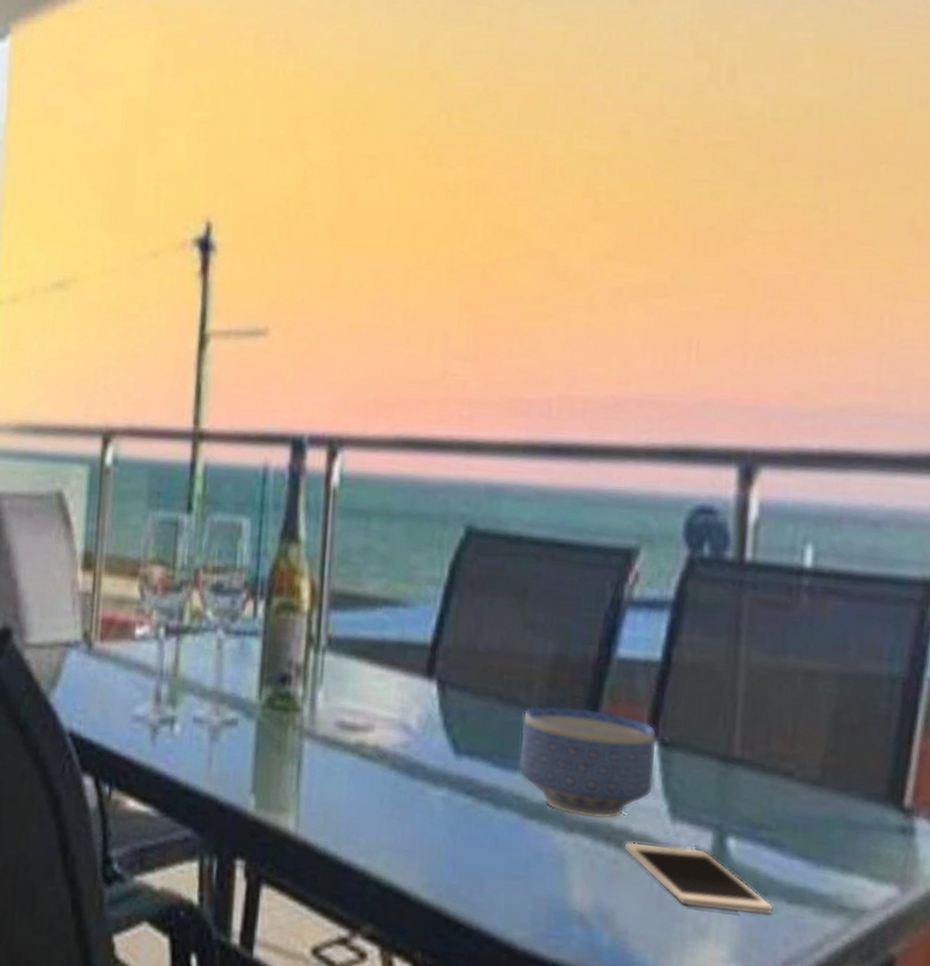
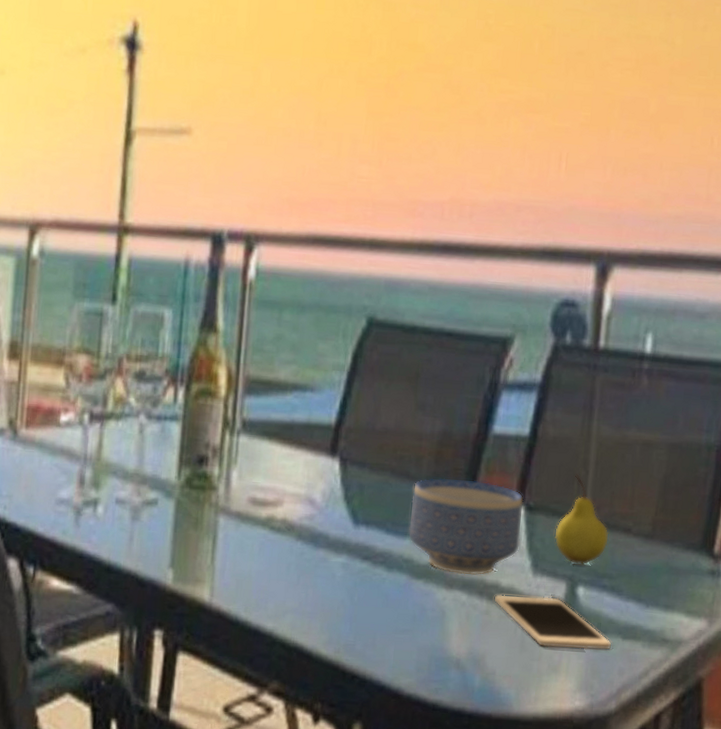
fruit: none [696,706,766,813] -> present [554,474,609,565]

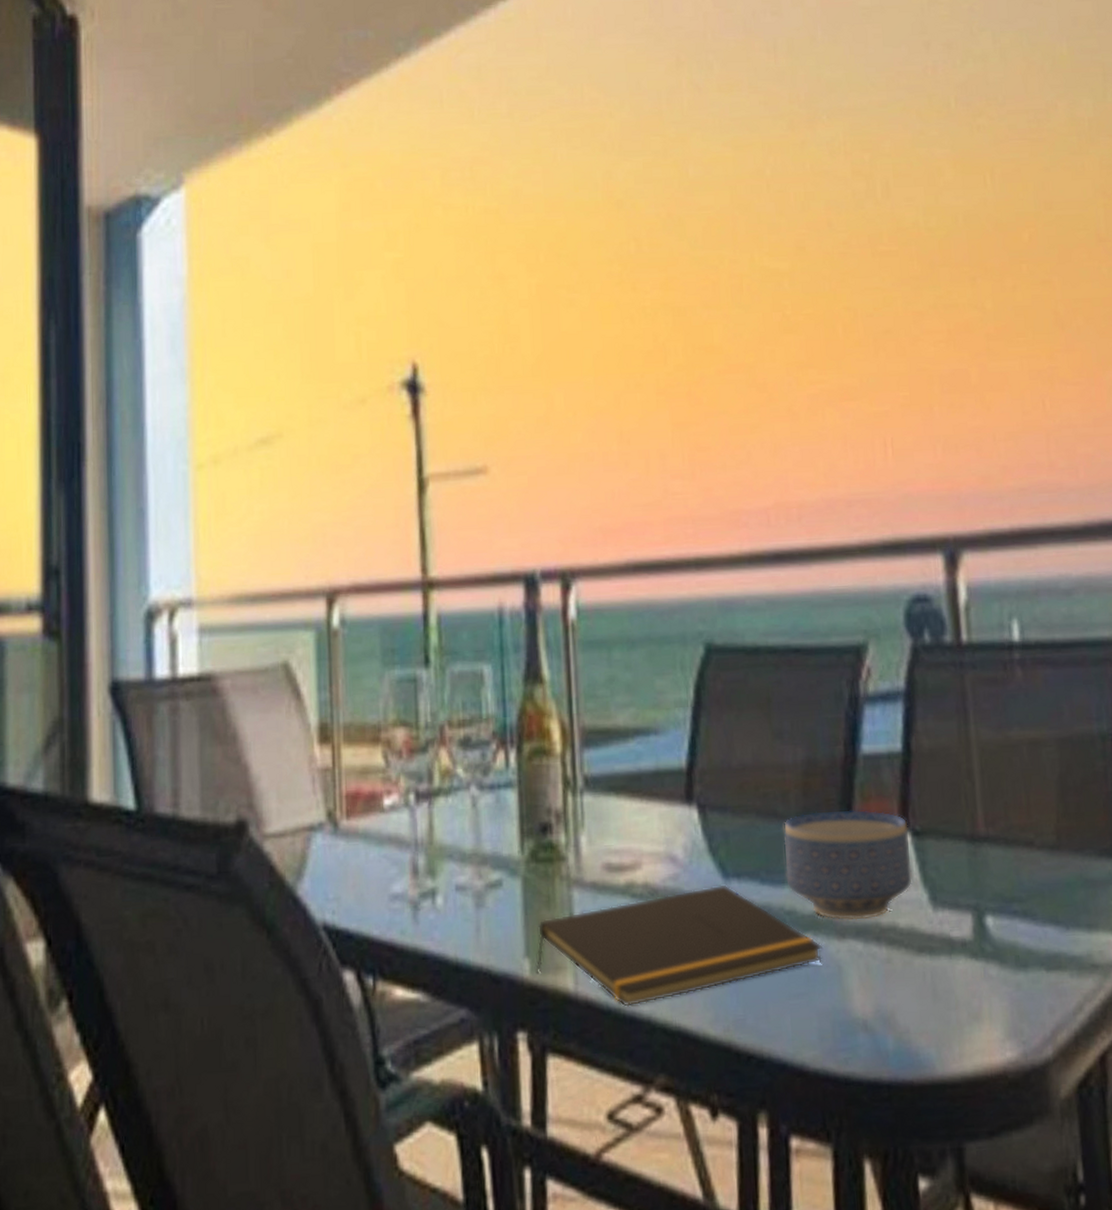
notepad: none [178,529,431,622] -> present [535,884,822,1007]
cell phone: present [495,594,612,650] -> none [895,932,1036,993]
fruit: present [554,474,609,565] -> none [949,787,1011,891]

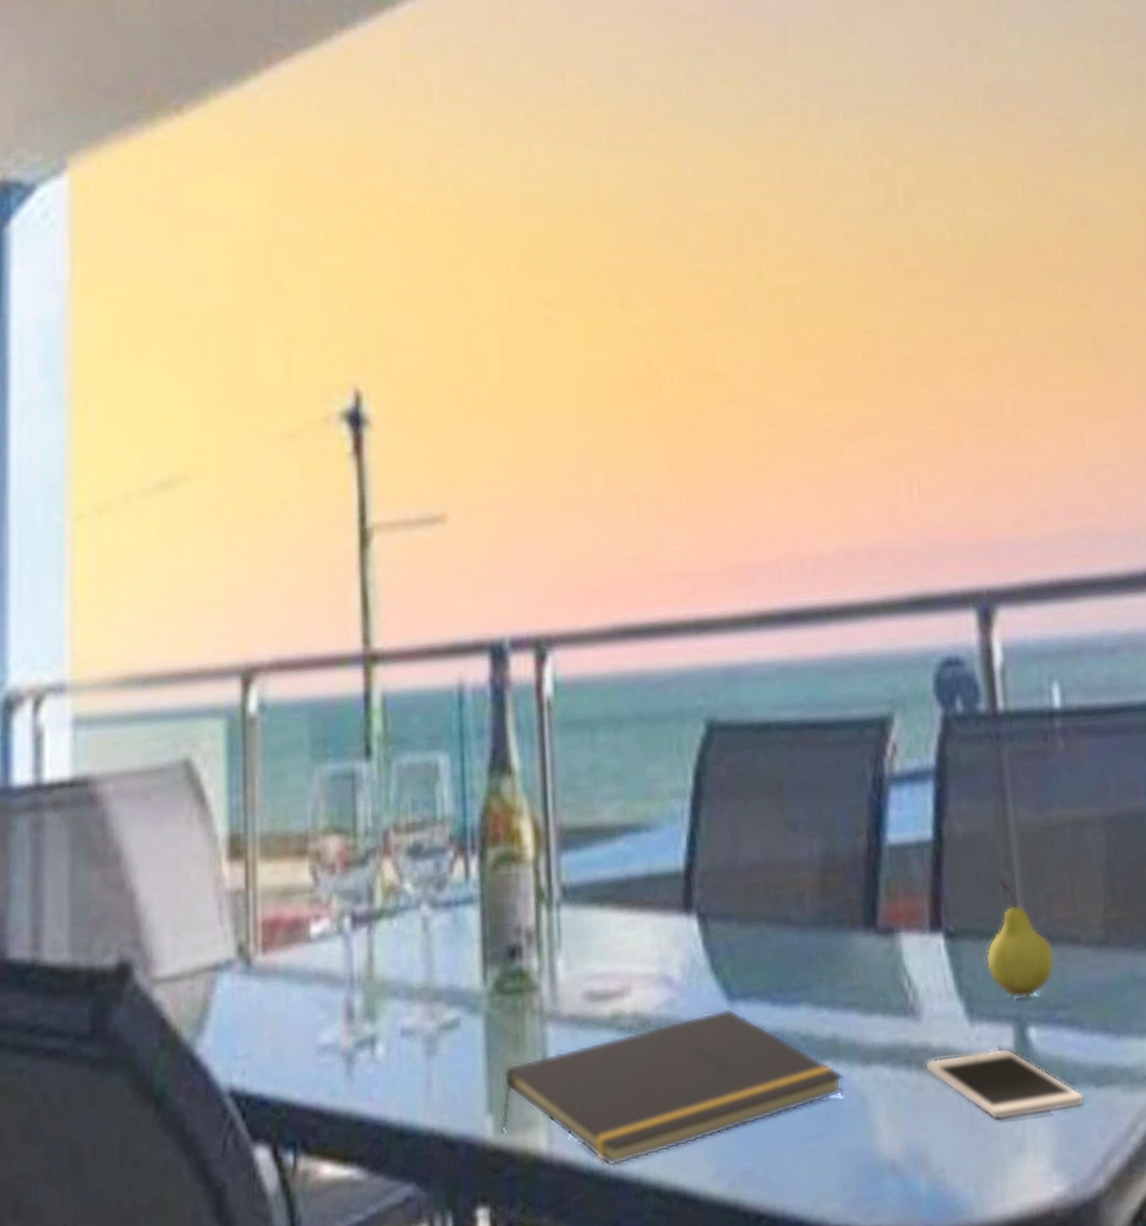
bowl: present [783,809,913,921] -> none [797,910,947,1044]
cell phone: none [895,932,1036,993] -> present [927,1048,1084,1121]
fruit: none [949,787,1011,891] -> present [986,878,1055,999]

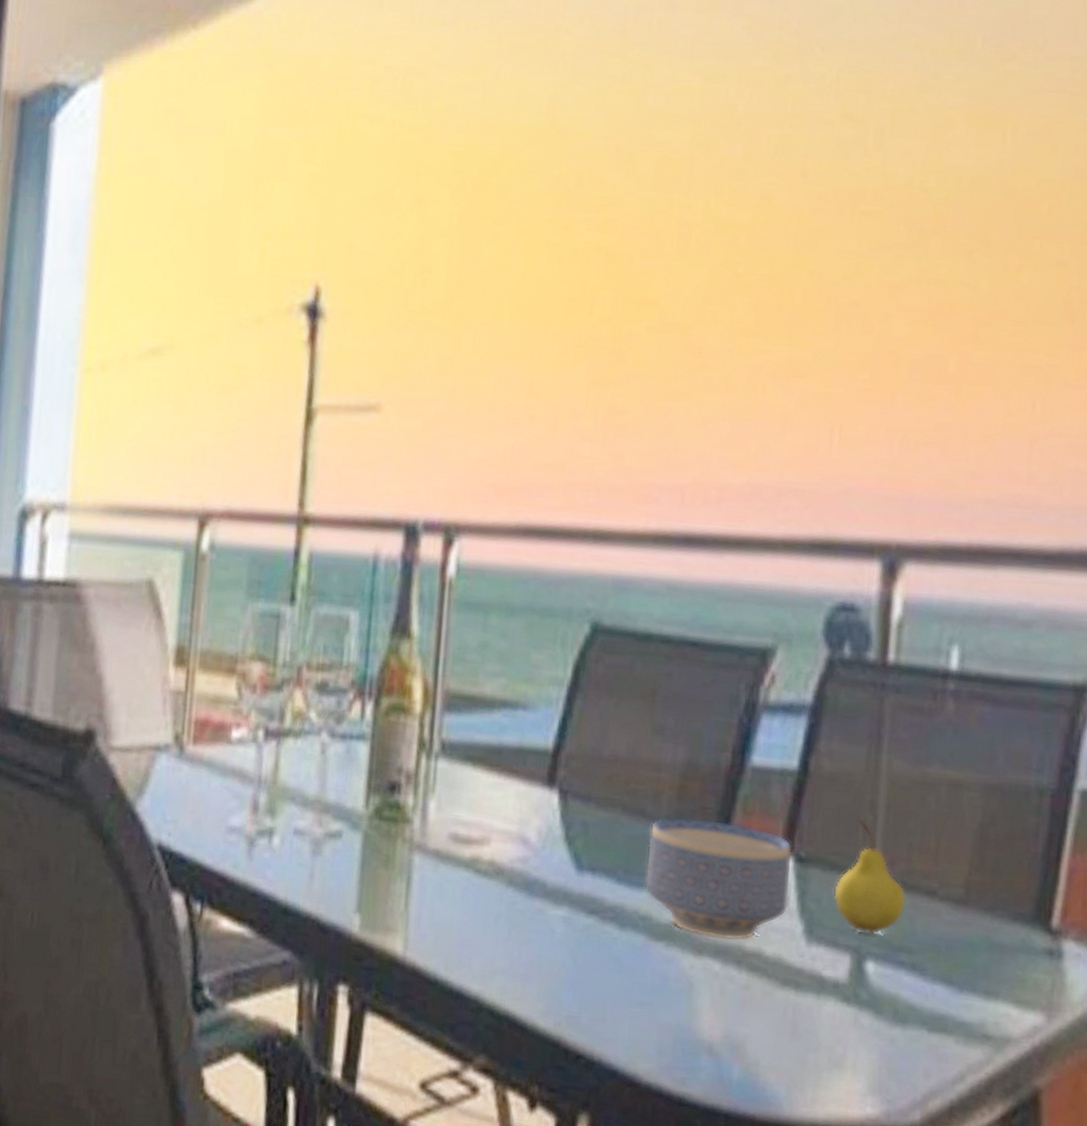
notepad: present [500,1008,844,1167] -> none [365,875,675,982]
bowl: none [797,910,947,1044] -> present [644,817,792,941]
cell phone: present [927,1048,1084,1121] -> none [757,965,914,1044]

